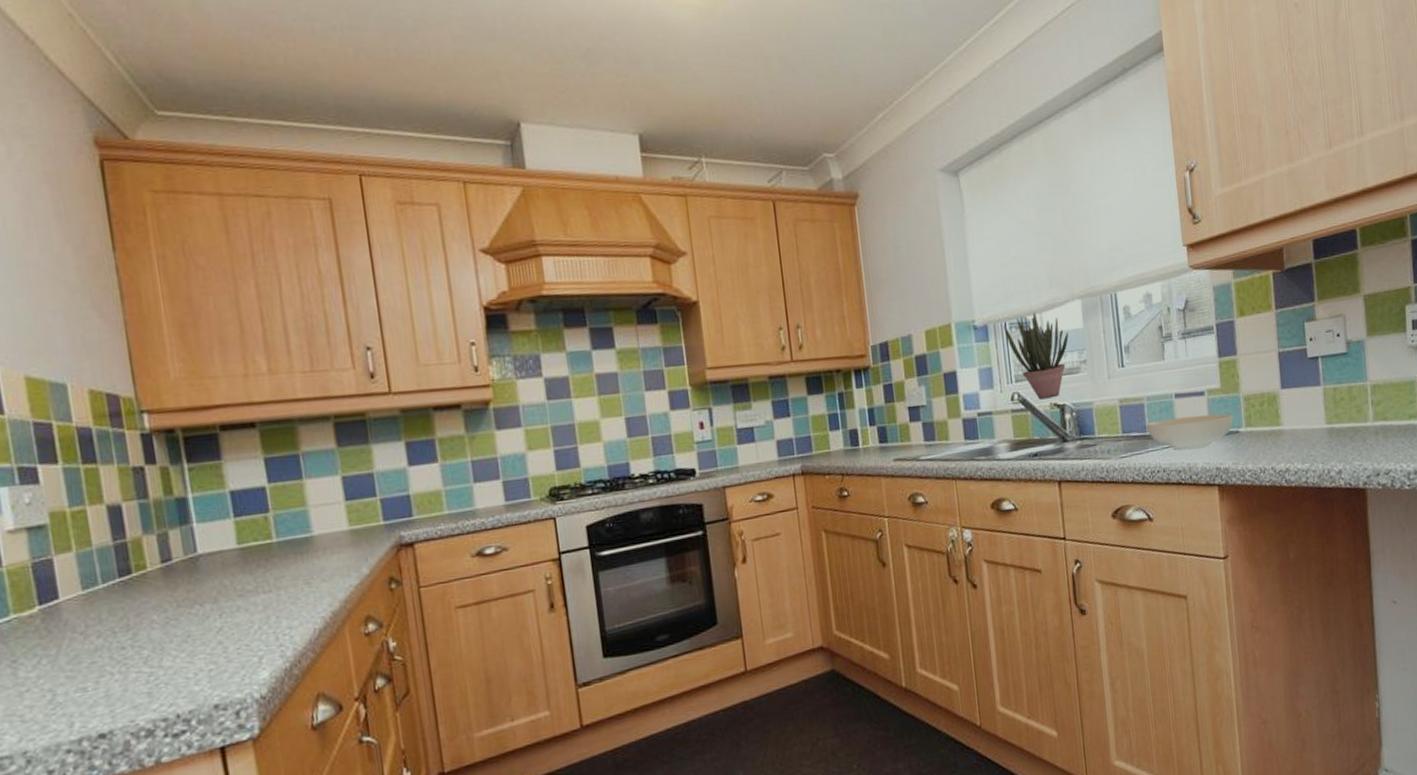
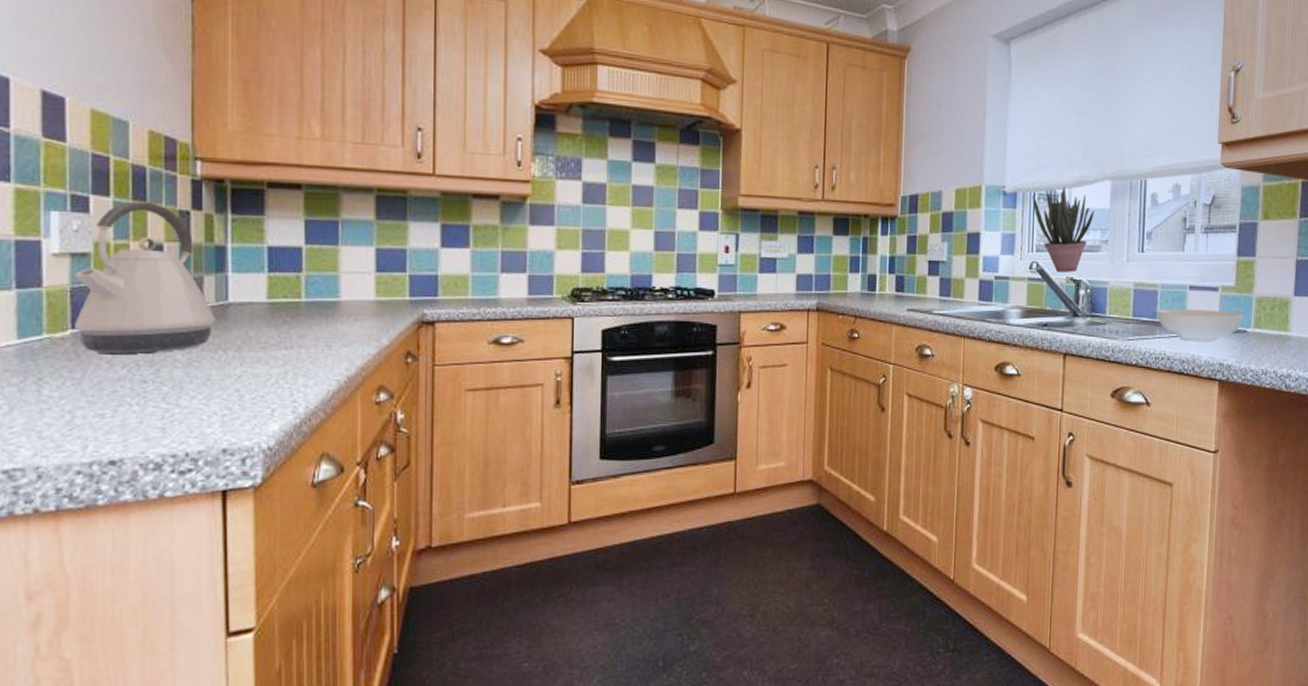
kettle: none [34,463,188,626] -> present [73,201,217,355]

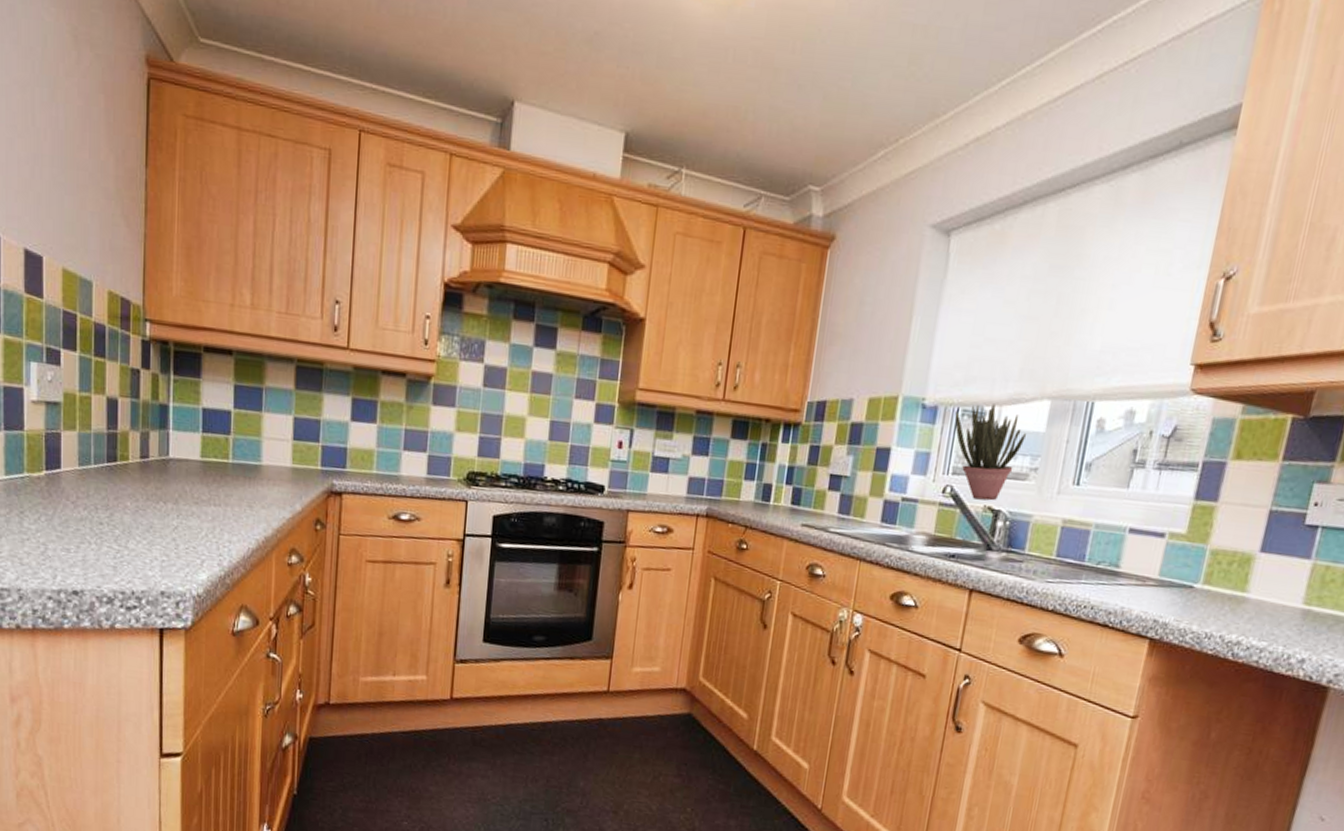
kettle: present [73,201,217,355] -> none [47,357,159,499]
bowl: present [1156,308,1244,342] -> none [1085,551,1192,595]

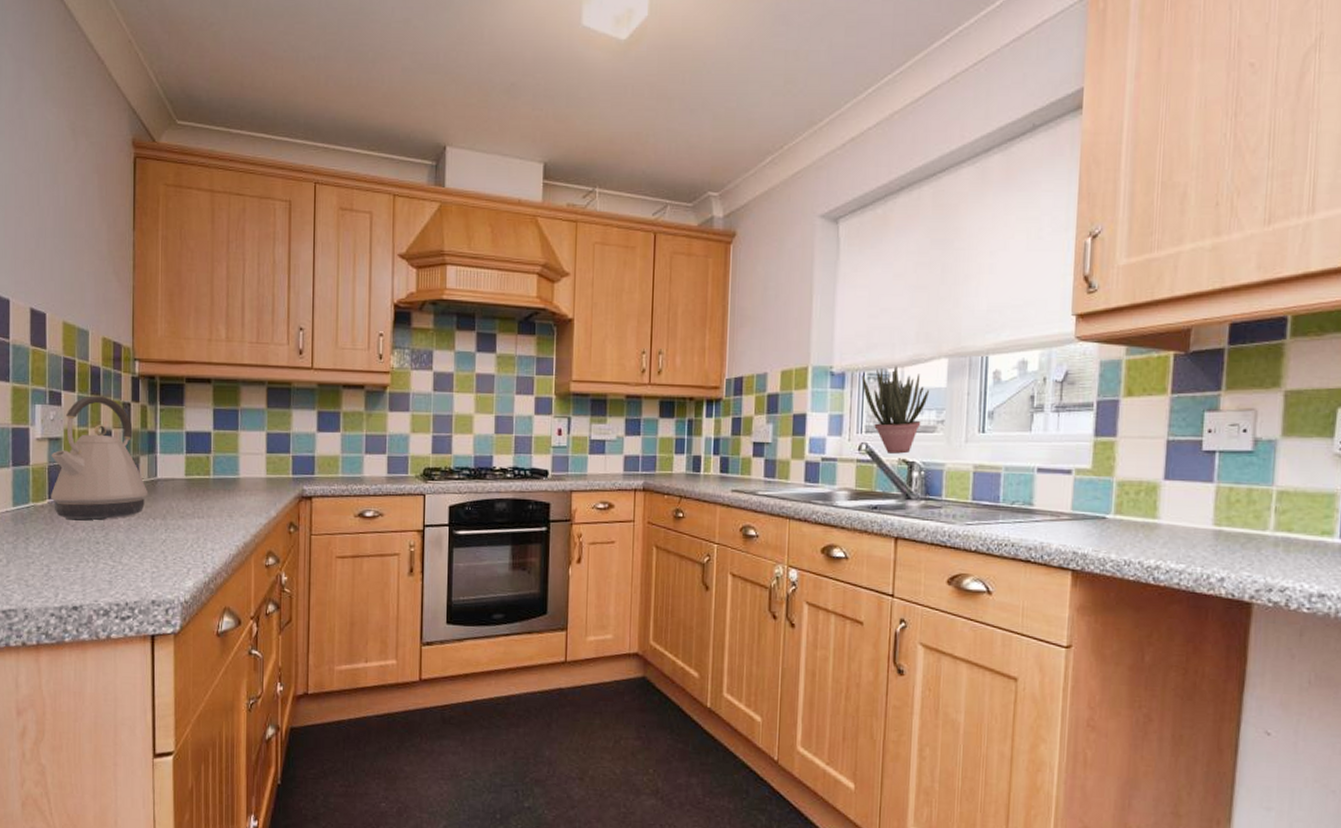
kettle: none [47,357,159,499] -> present [50,395,149,520]

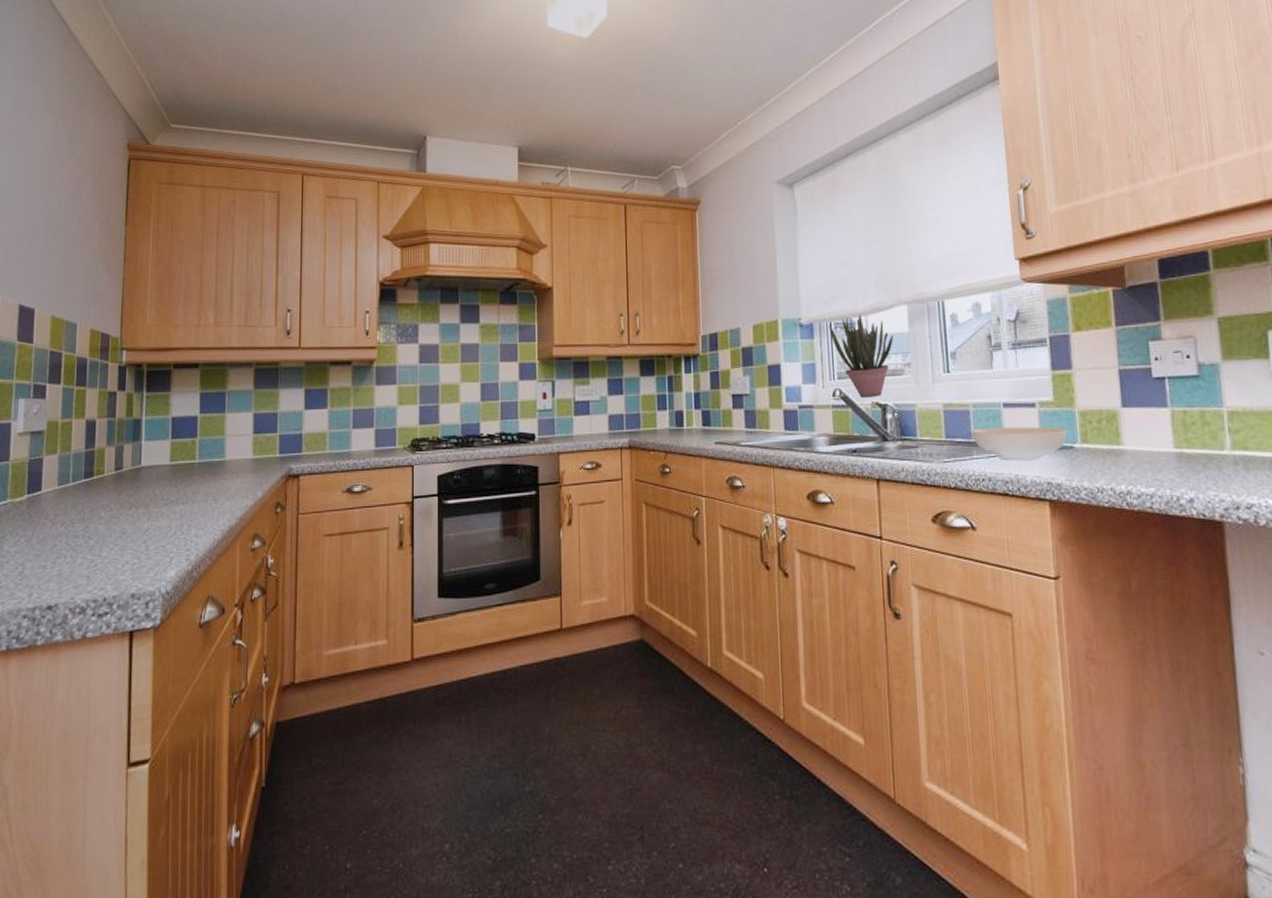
kettle: present [50,395,149,520] -> none [29,386,132,515]
bowl: none [999,492,1102,529] -> present [971,426,1068,461]

